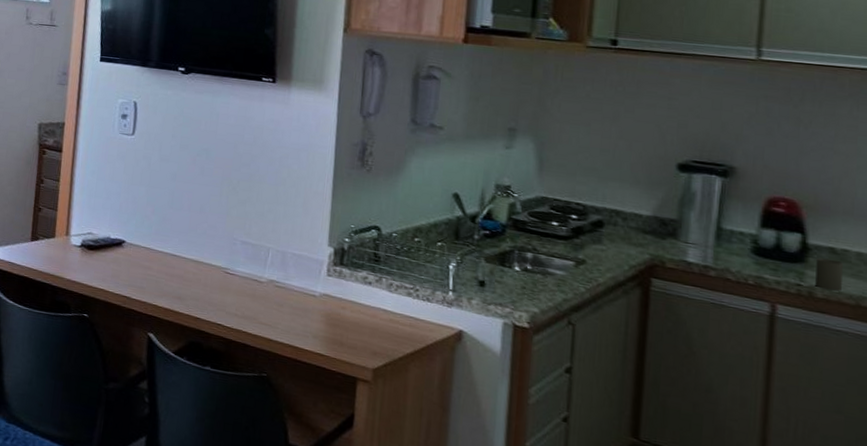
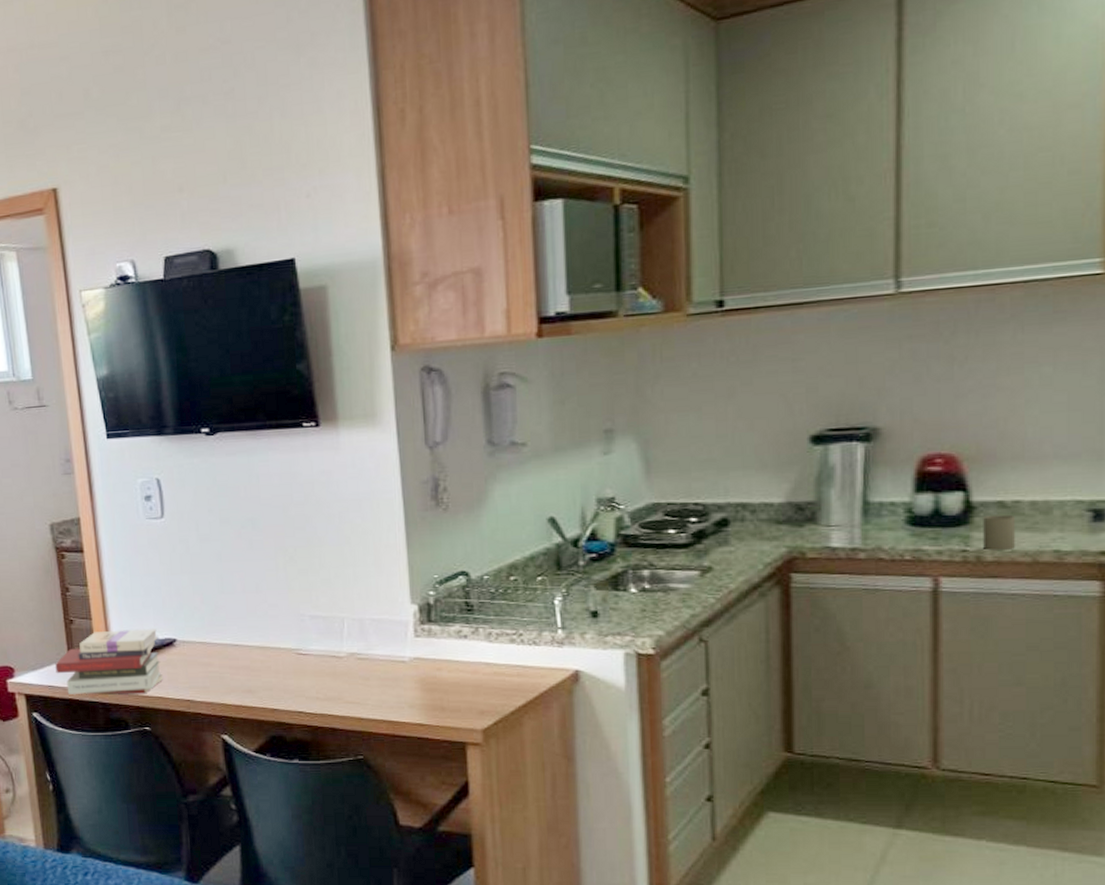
books: none [18,222,110,284] -> present [55,629,164,694]

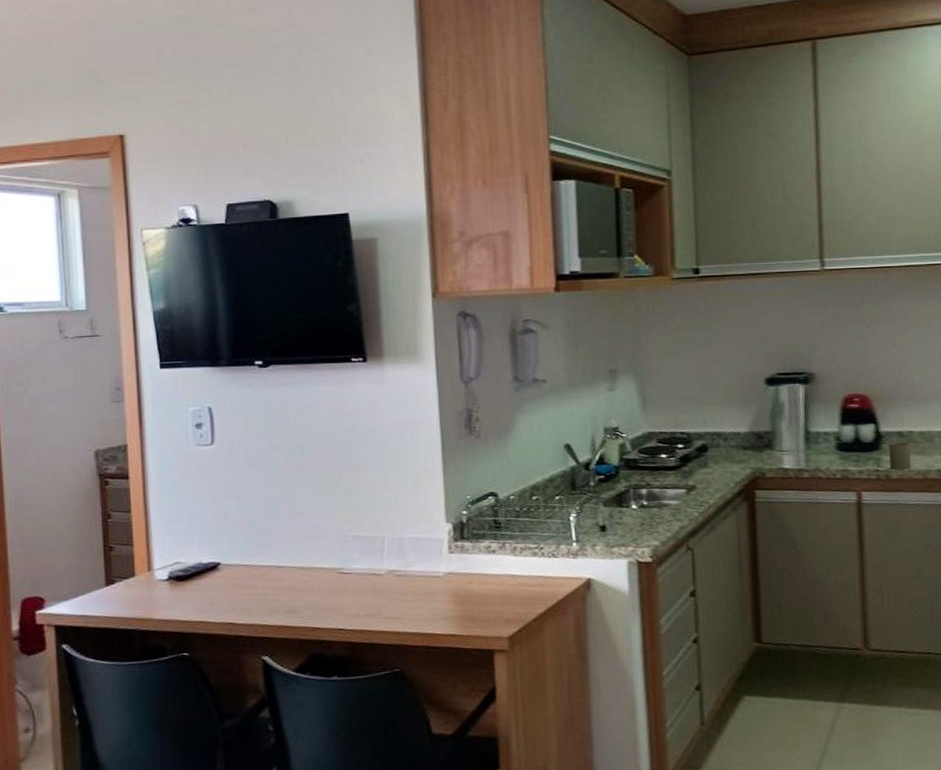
books: present [55,629,164,694] -> none [91,553,206,623]

